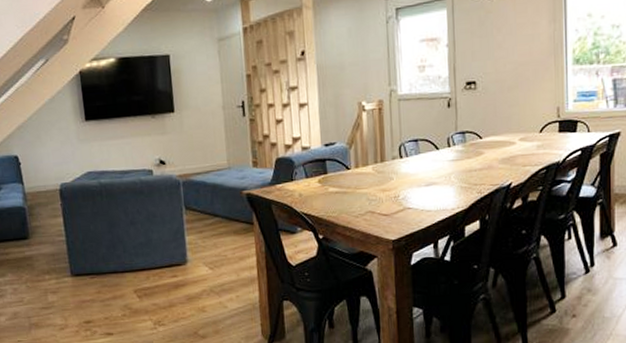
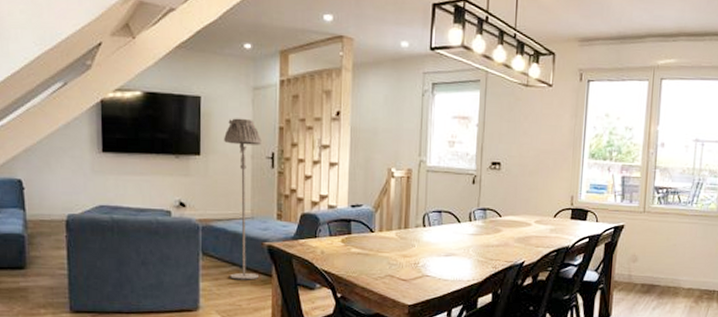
floor lamp: none [195,70,240,231] -> present [224,118,262,280]

